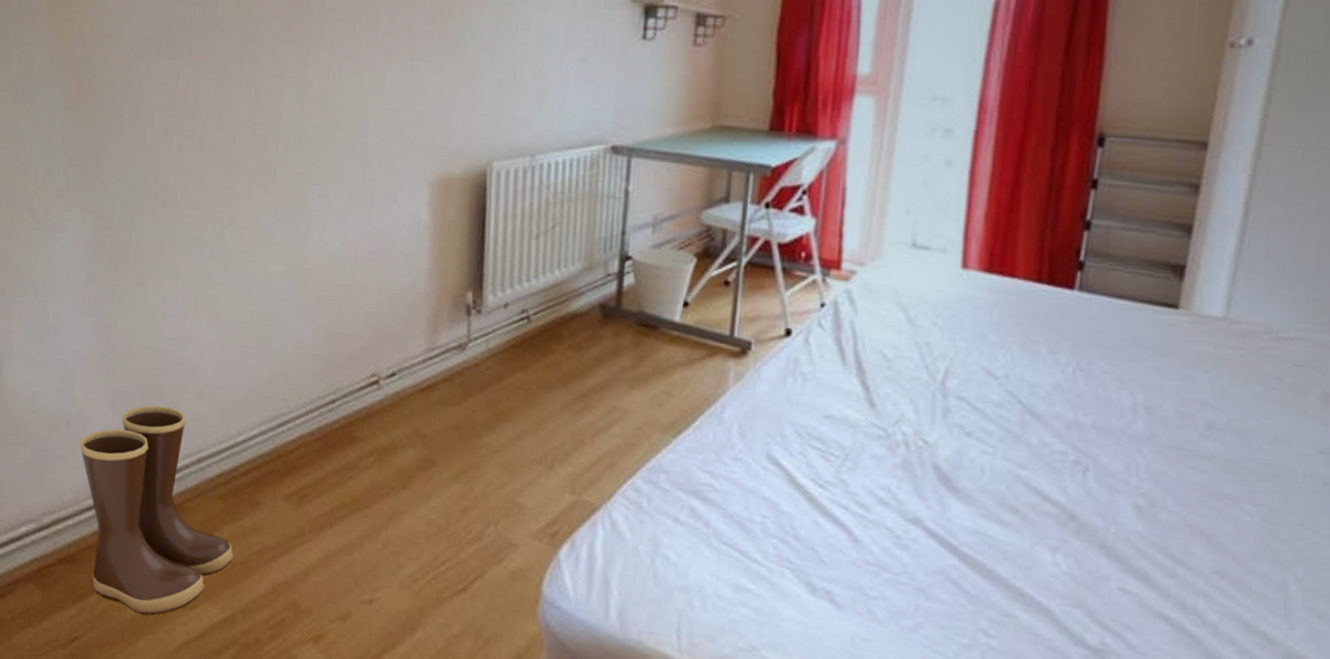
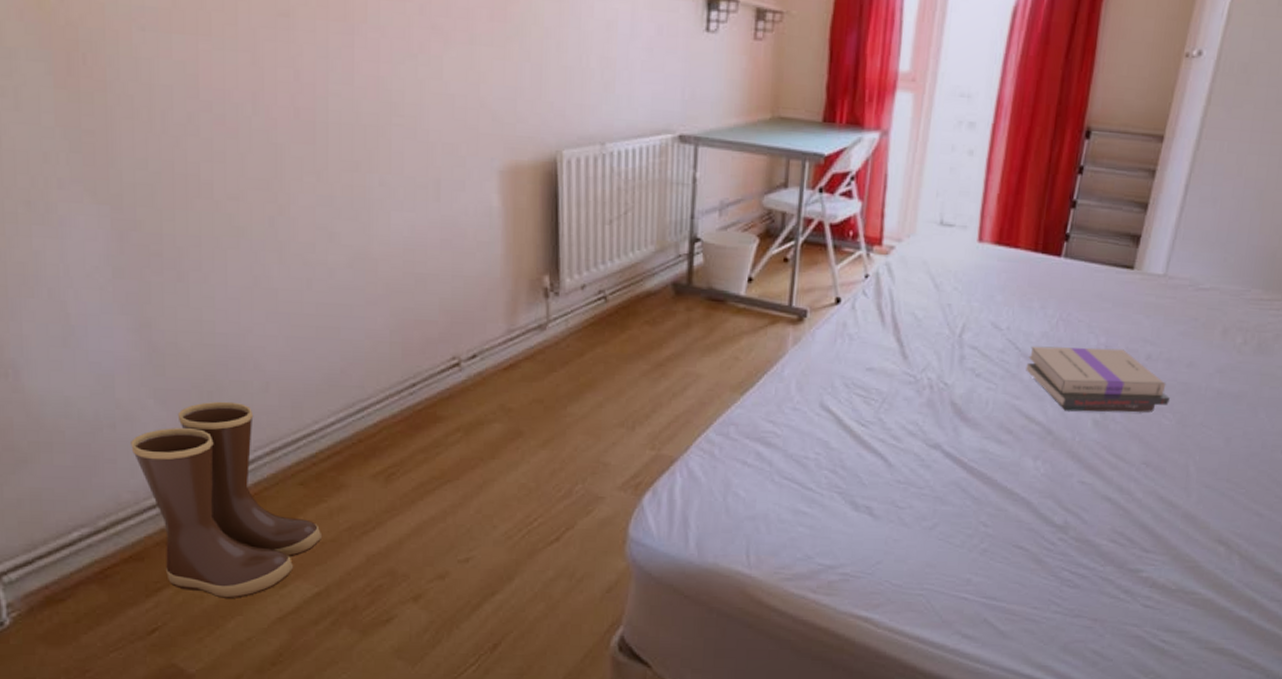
books: none [1034,400,1248,502] -> present [1026,346,1170,413]

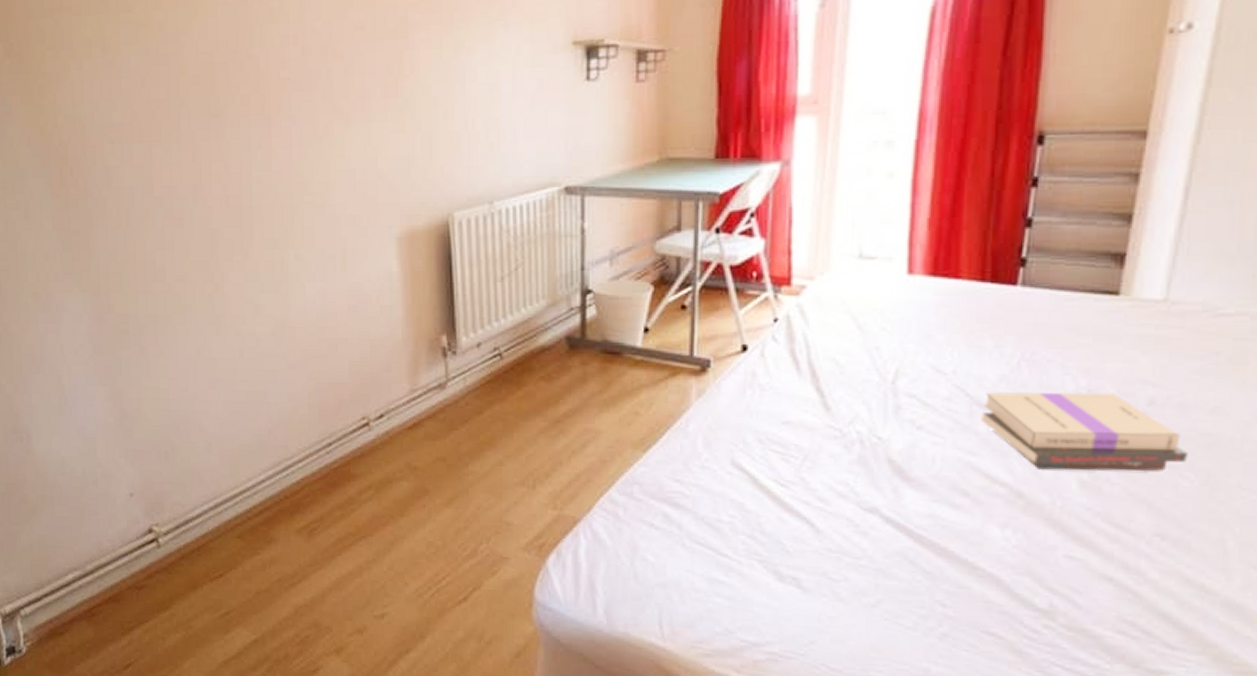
boot: present [131,401,323,598] -> none [109,460,258,641]

